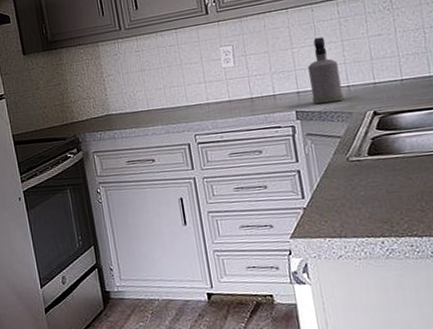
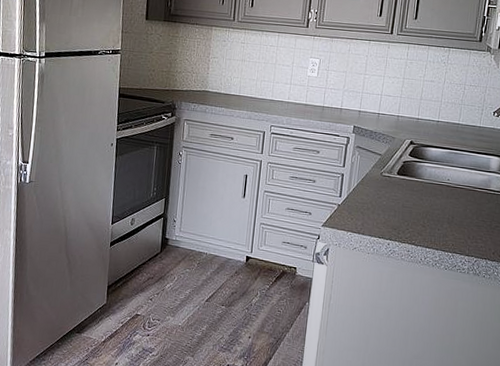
spray bottle: present [308,37,344,105] -> none [369,70,395,127]

